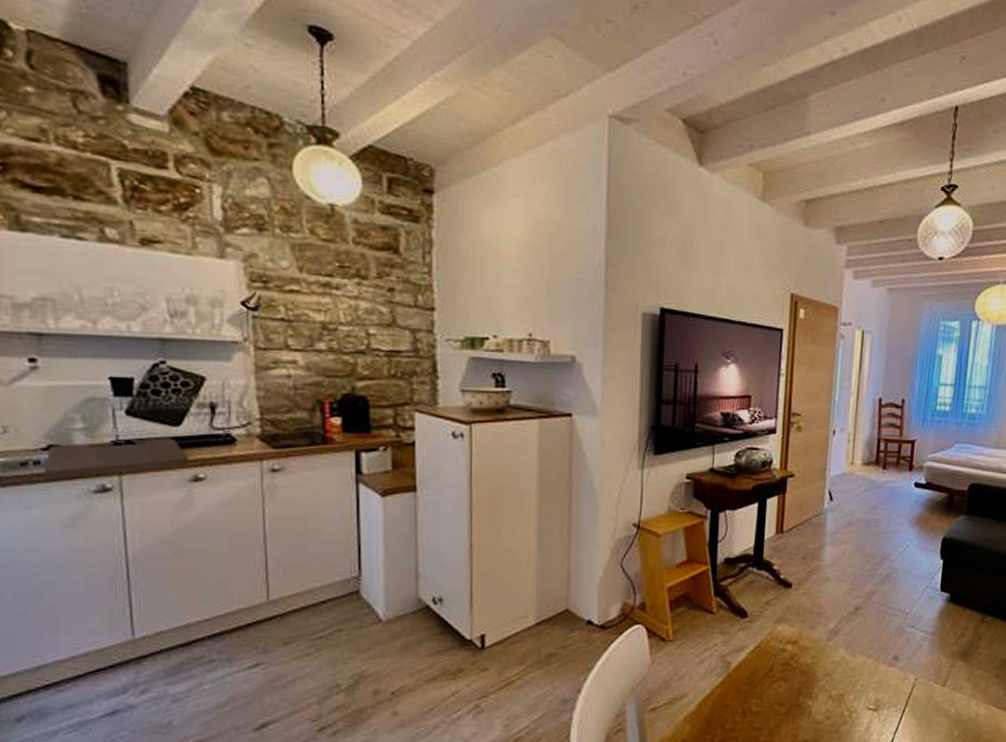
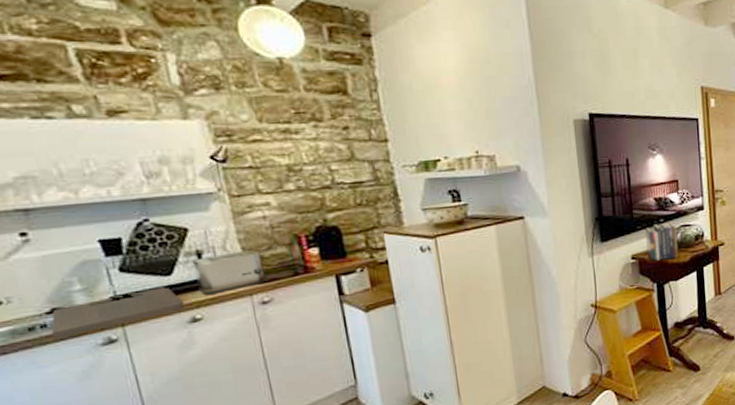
toaster: none [204,410,283,454] -> present [192,250,266,296]
books: none [704,442,743,485] -> present [644,223,679,261]

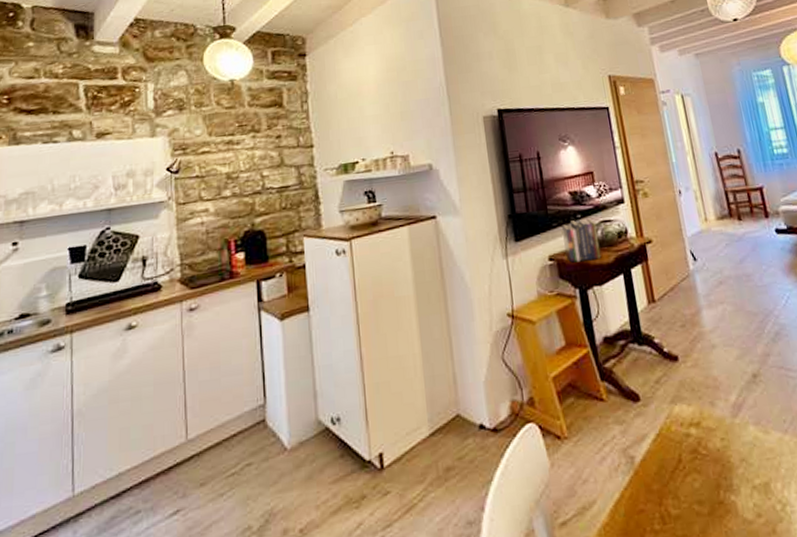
cutting board: present [51,287,185,340] -> none [14,293,125,346]
toaster: present [192,250,266,296] -> none [137,255,198,302]

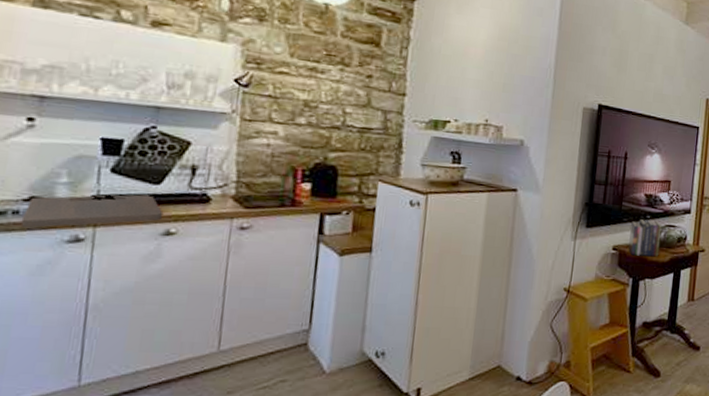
cutting board: none [14,293,125,346] -> present [20,194,163,229]

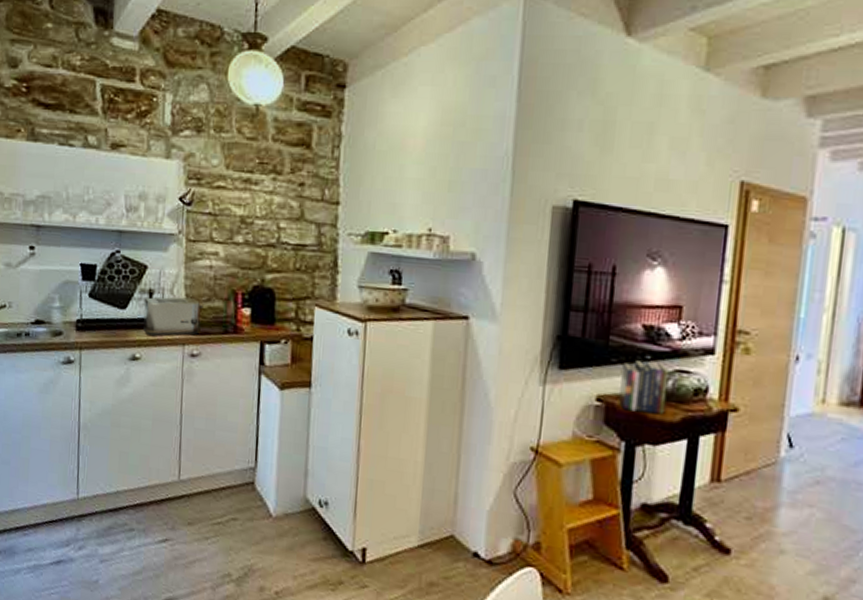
cutting board: present [20,194,163,229] -> none [31,319,130,350]
toaster: none [182,173,258,212] -> present [143,297,203,337]

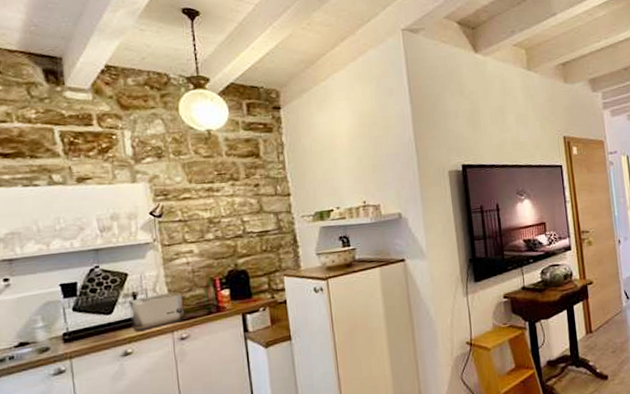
books: present [619,360,669,415] -> none [515,263,549,300]

